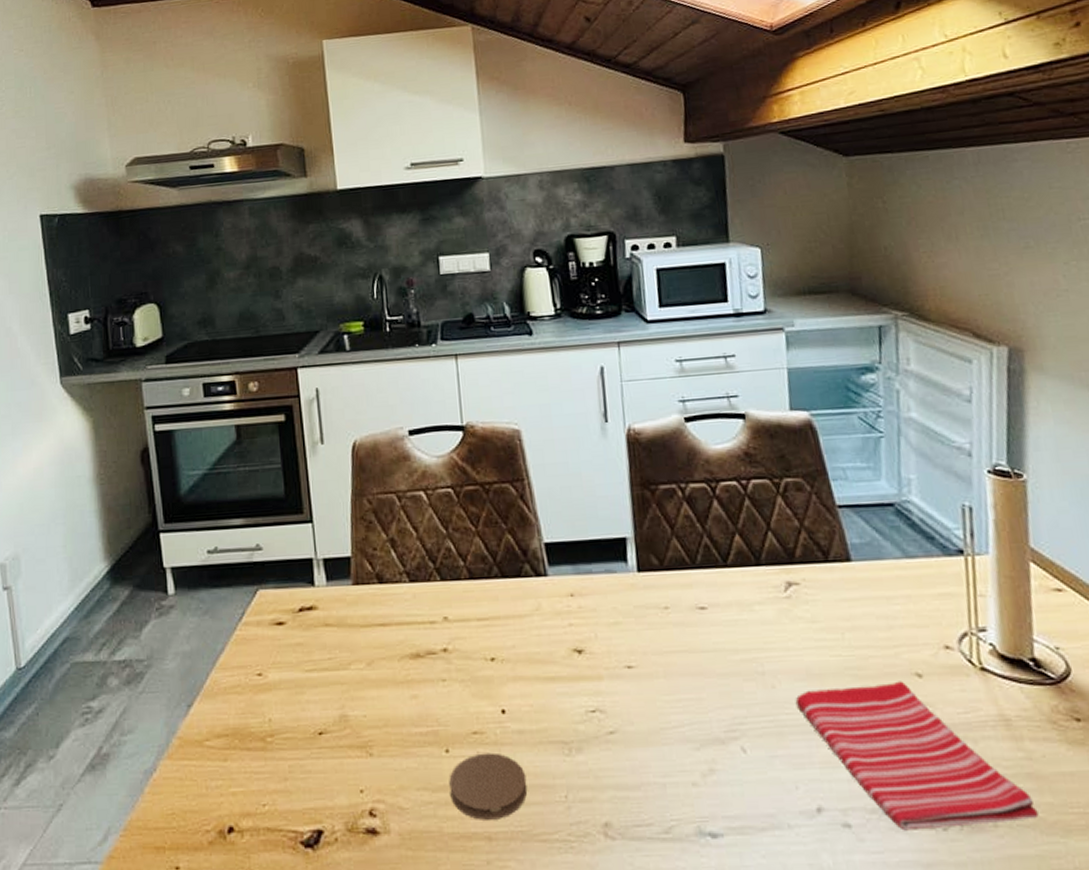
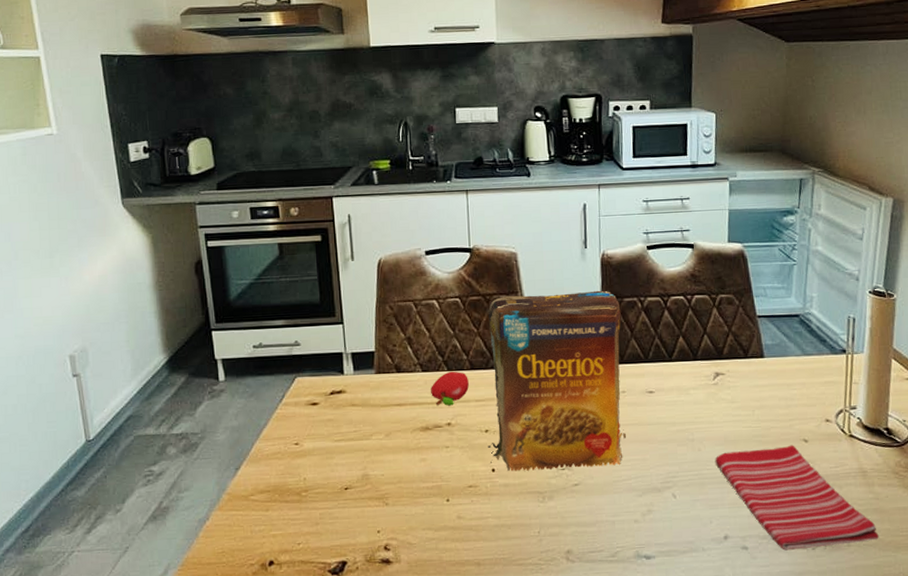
fruit: none [421,581,468,626] -> present [431,371,469,406]
coaster: present [449,752,528,820] -> none [448,501,510,551]
cereal box: none [488,475,675,714] -> present [487,290,627,472]

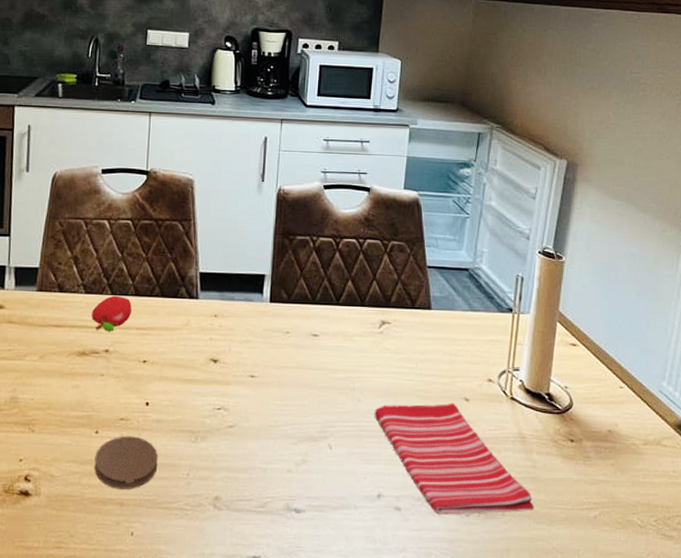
coaster: none [448,501,510,551] -> present [94,436,158,489]
cereal box: present [487,290,627,472] -> none [144,222,292,410]

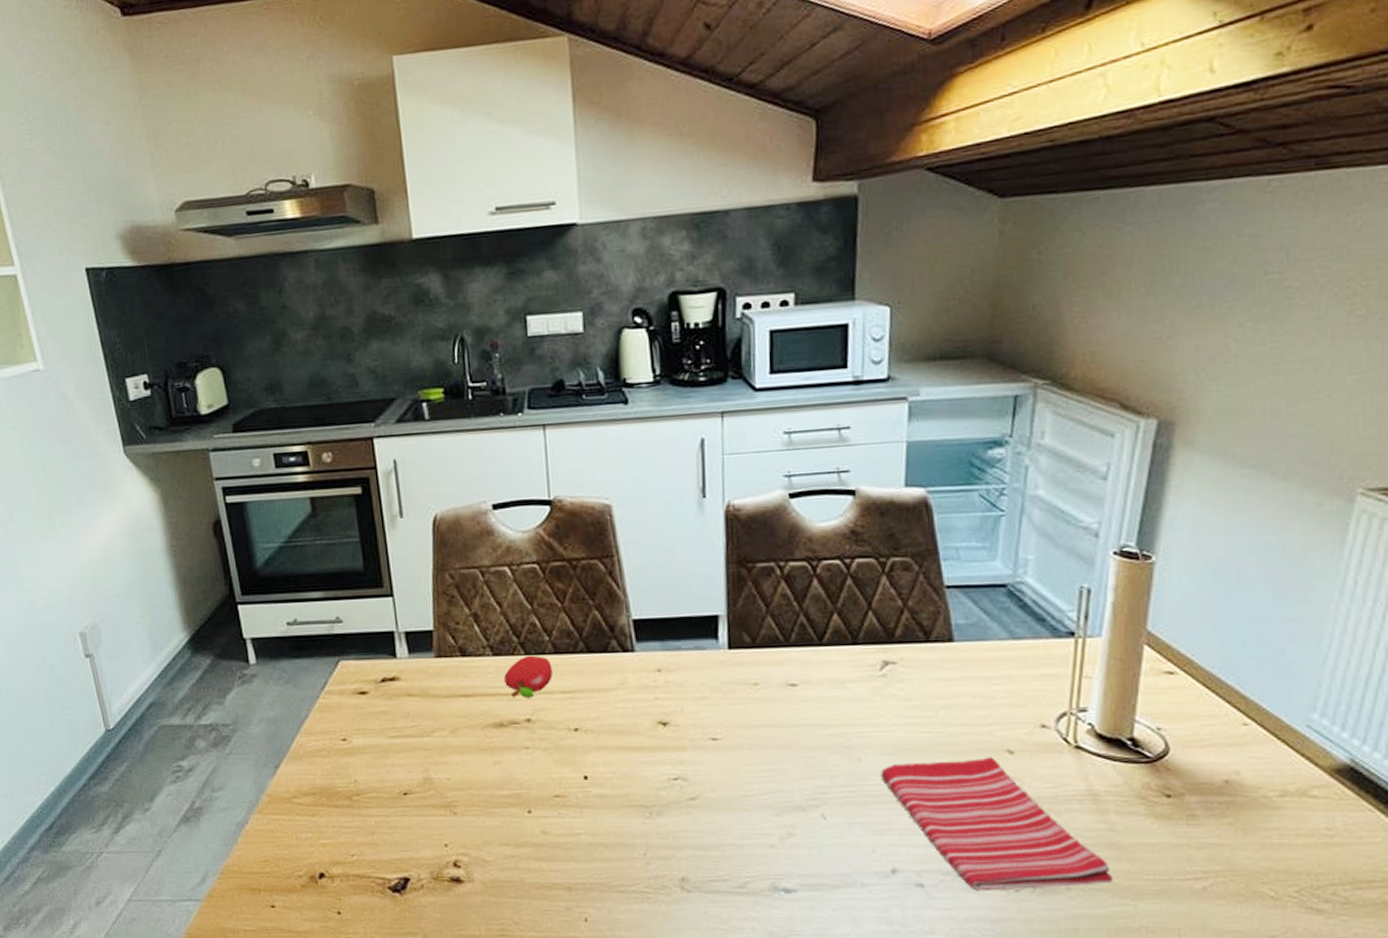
coaster: present [94,436,158,489] -> none [531,814,608,873]

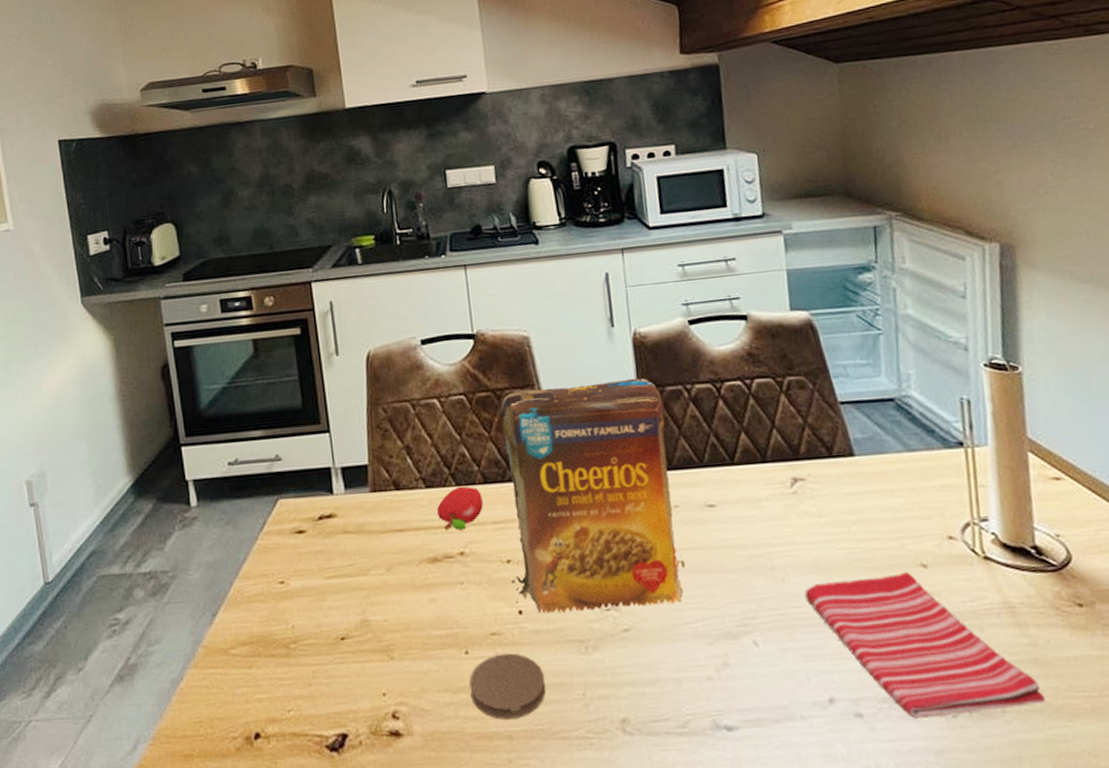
coaster: none [531,814,608,873] -> present [469,653,546,720]
cereal box: none [575,552,760,780] -> present [500,378,686,614]

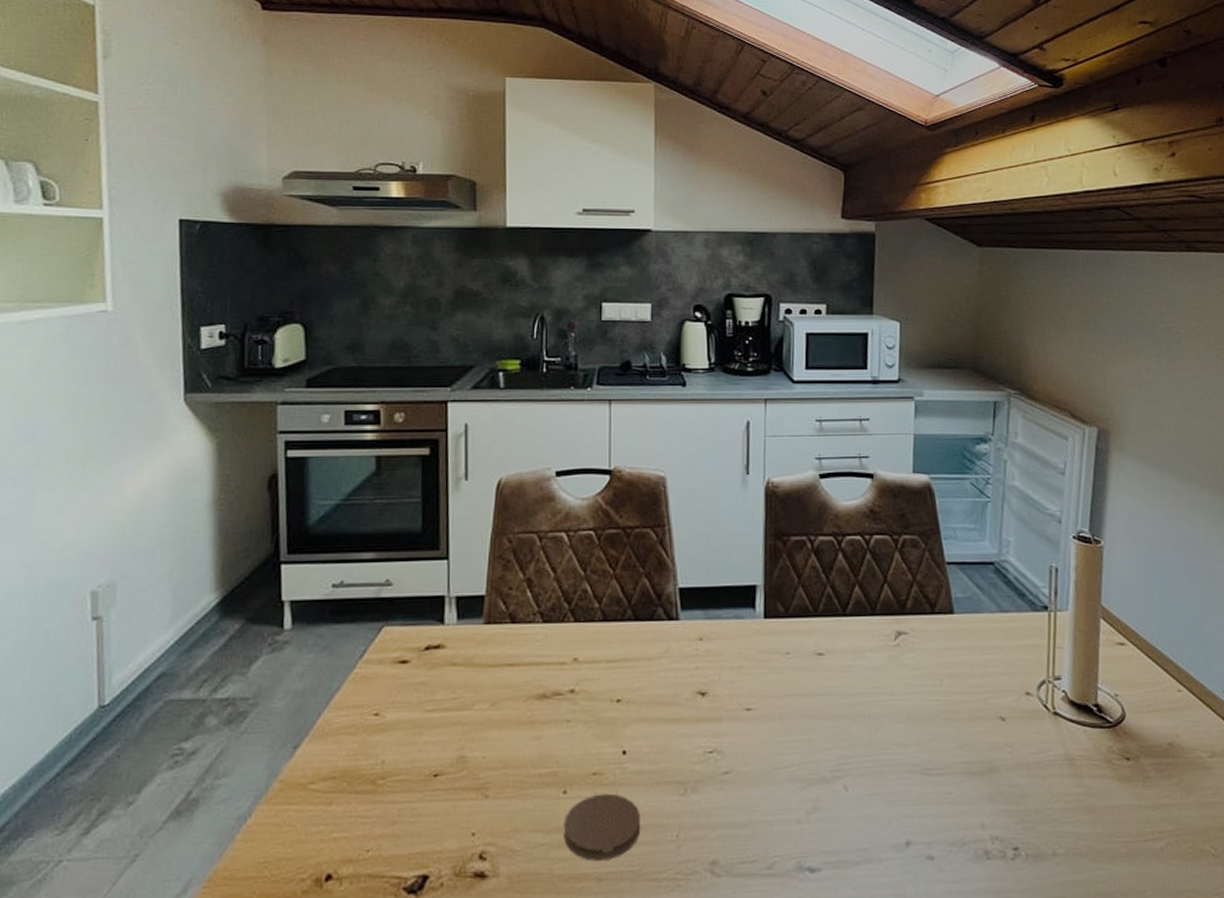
fruit: present [437,486,483,530] -> none [552,622,599,667]
cereal box: present [500,378,686,614] -> none [618,526,790,755]
dish towel: present [804,572,1046,719] -> none [895,724,1090,861]

